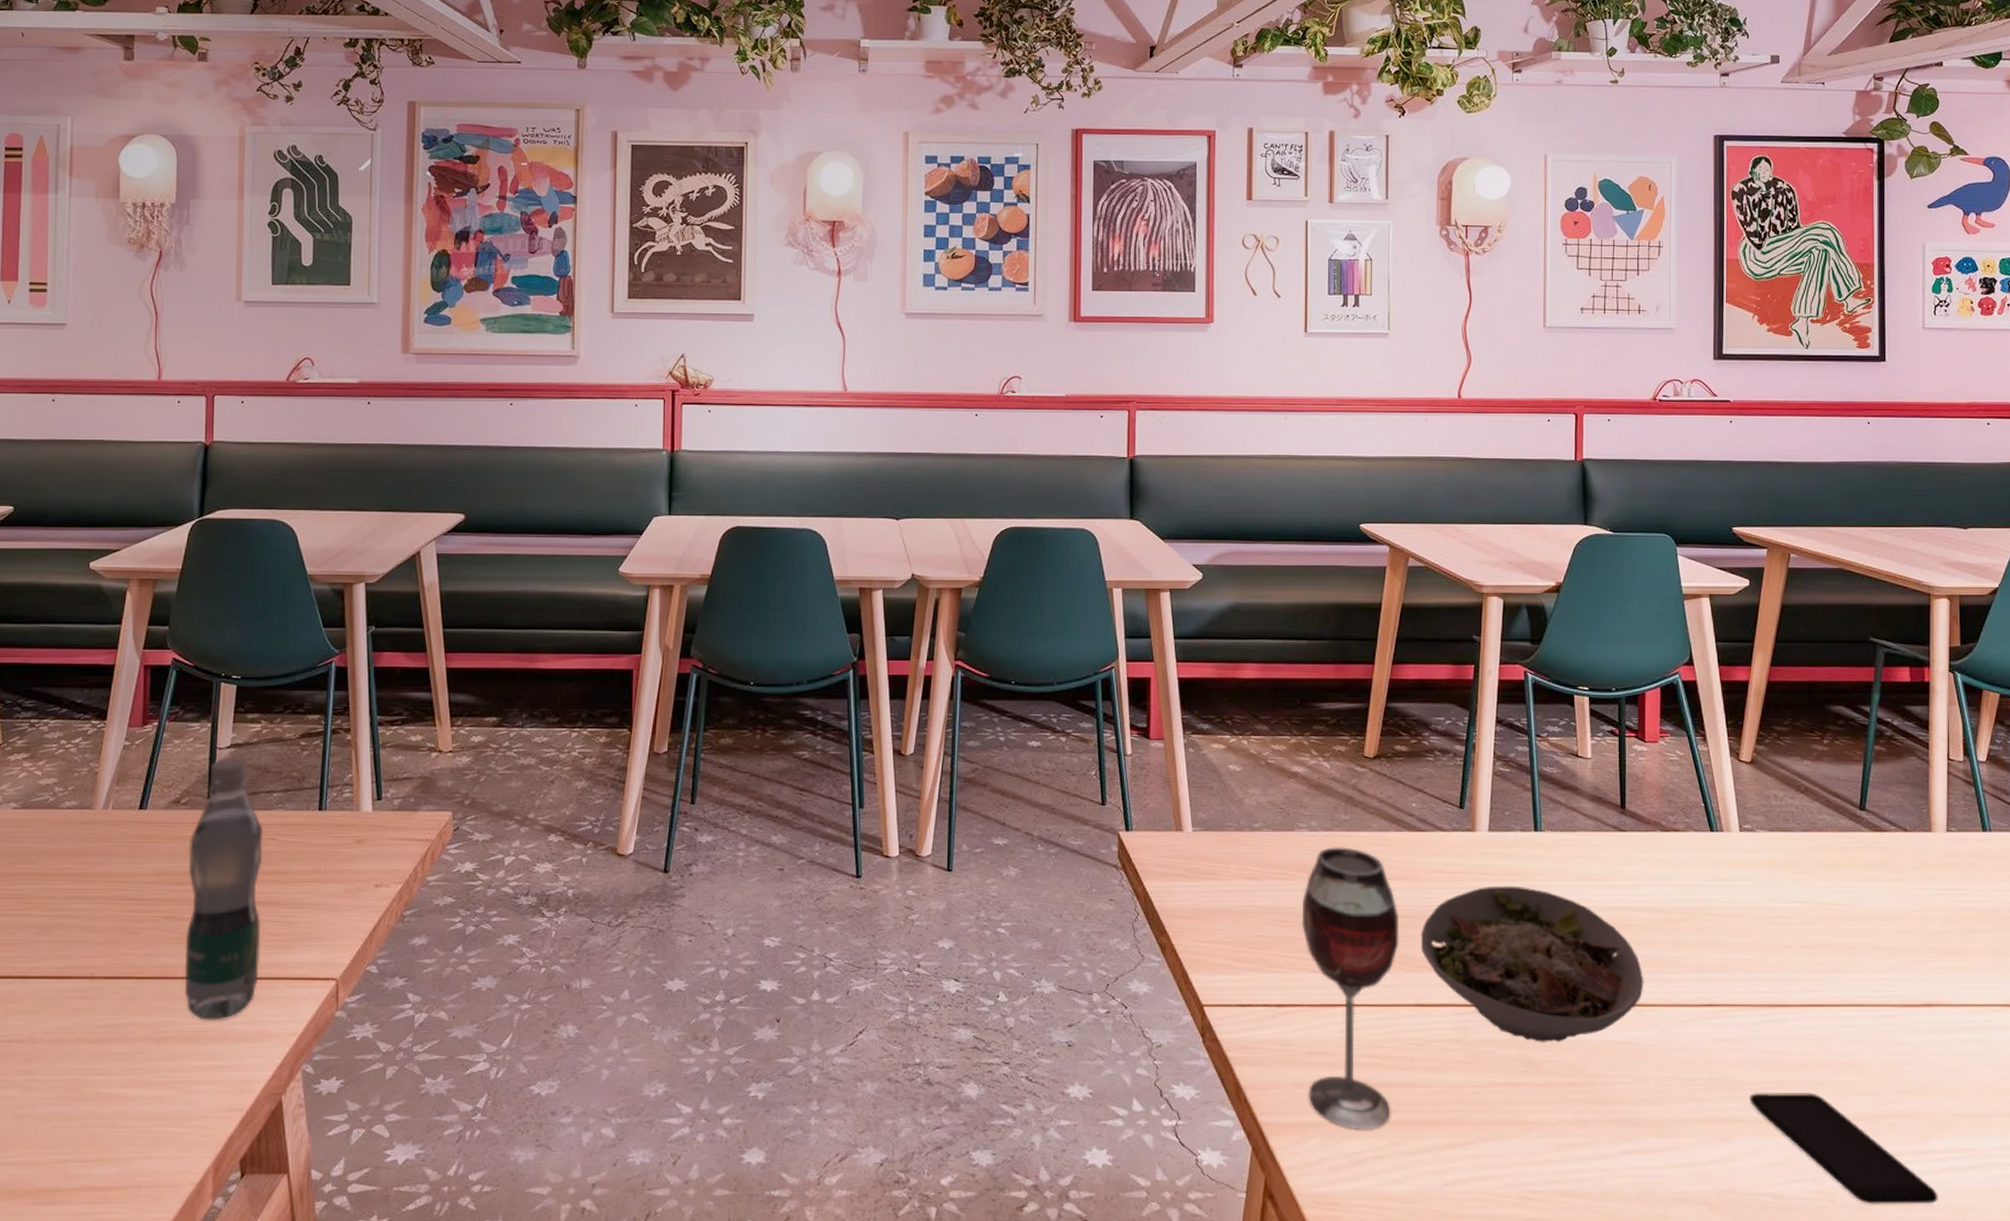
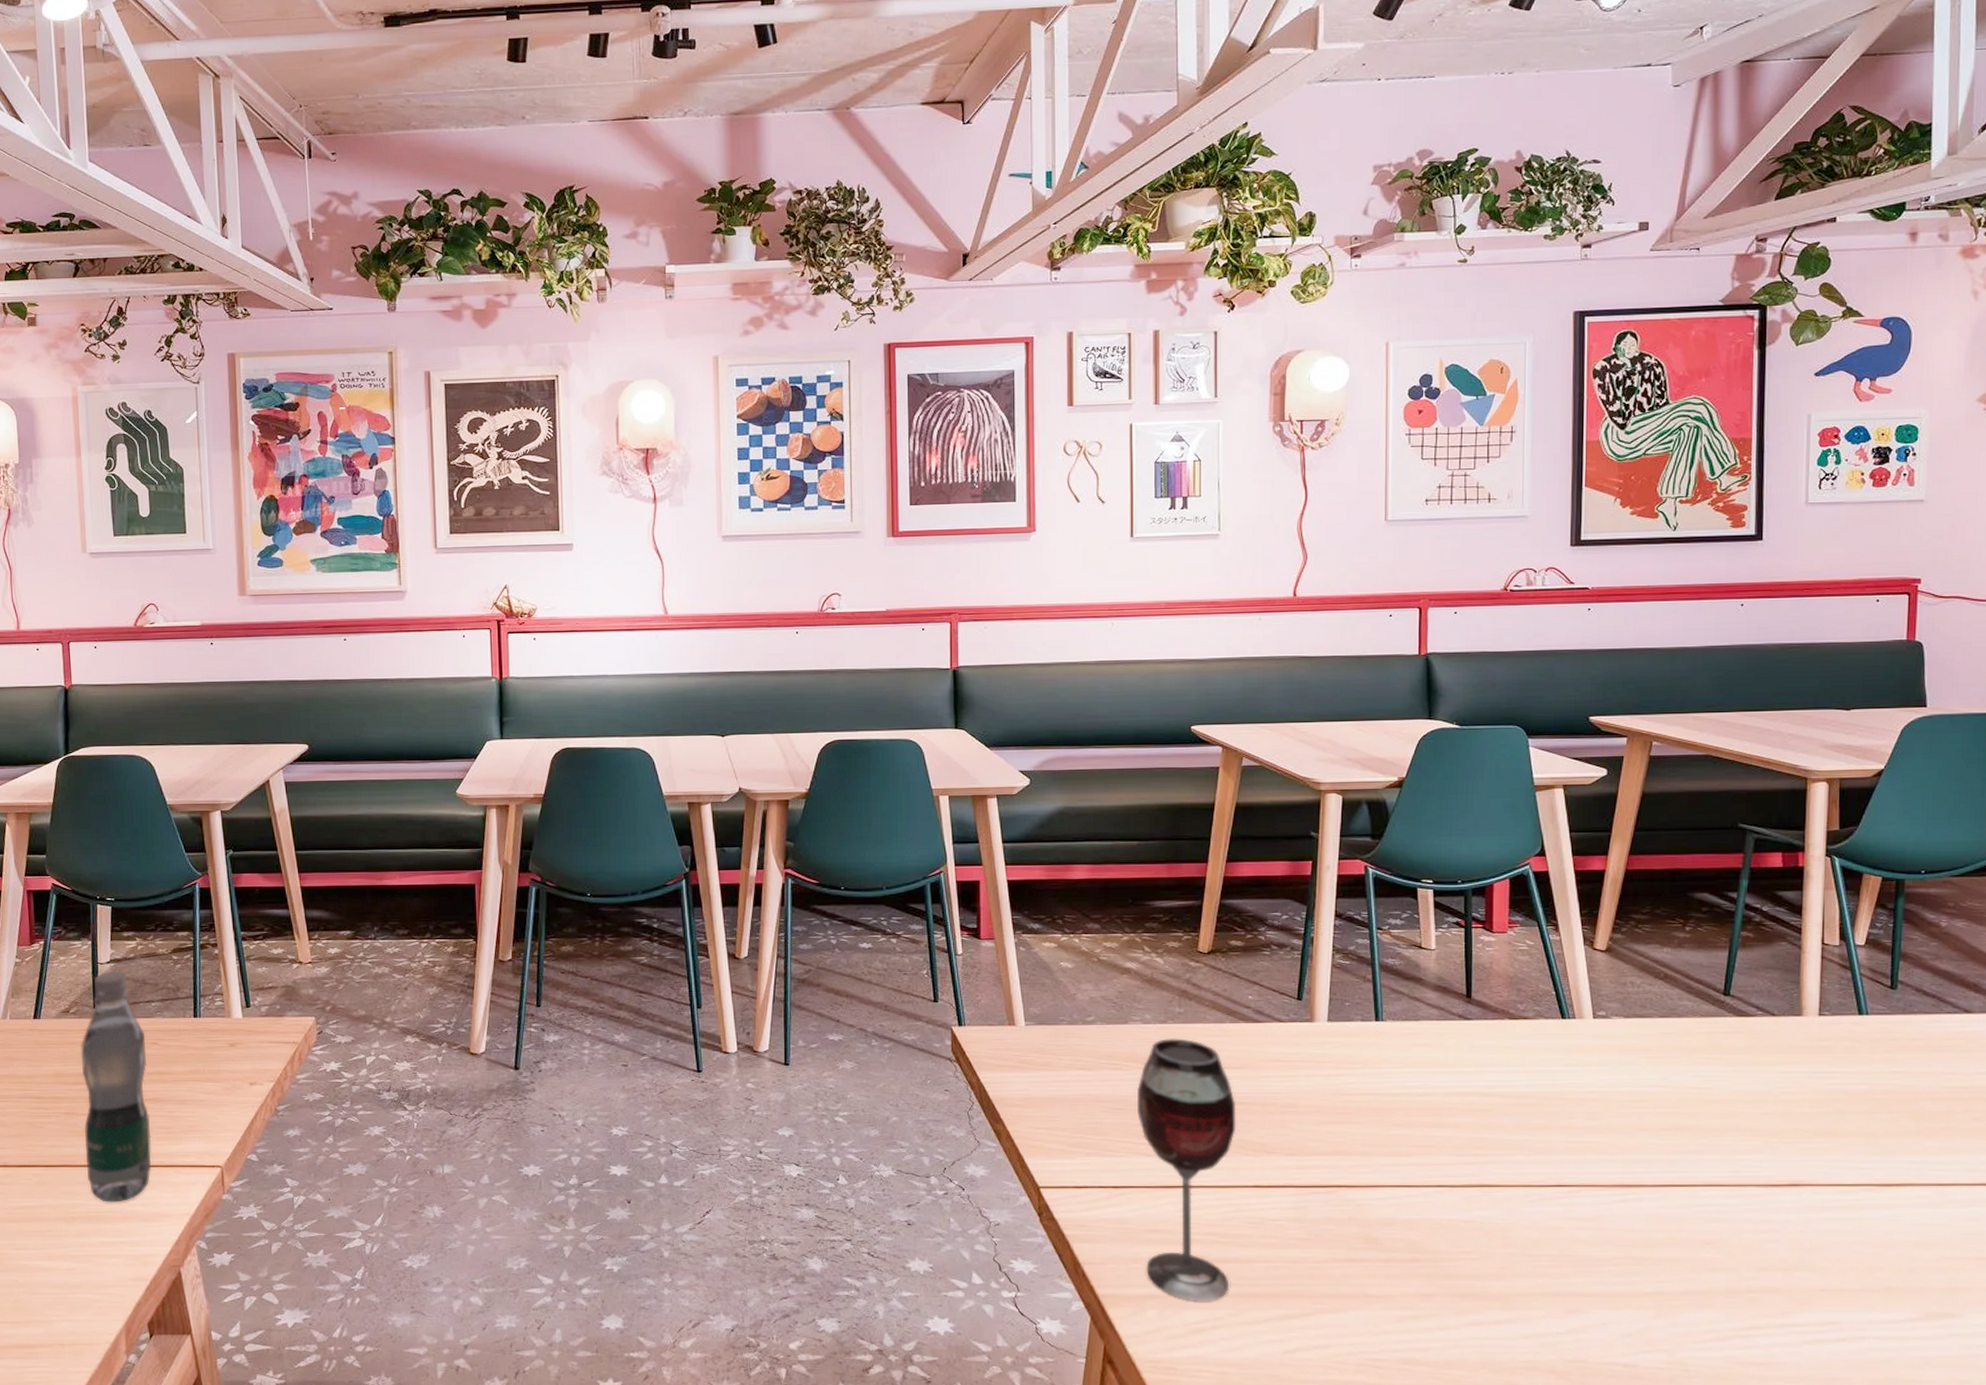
salad: present [1420,886,1644,1042] -> none [1258,1073,1490,1221]
mobile phone: present [1749,1092,1938,1204] -> none [1600,1268,1800,1374]

